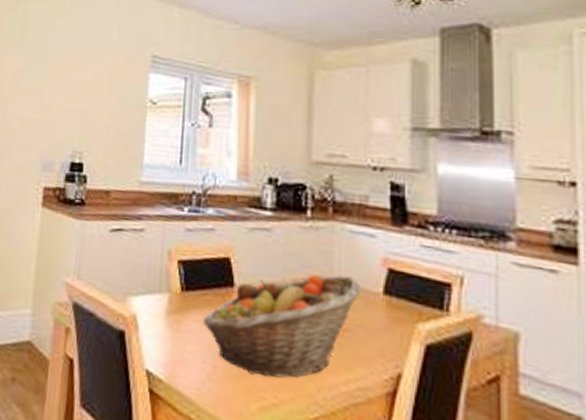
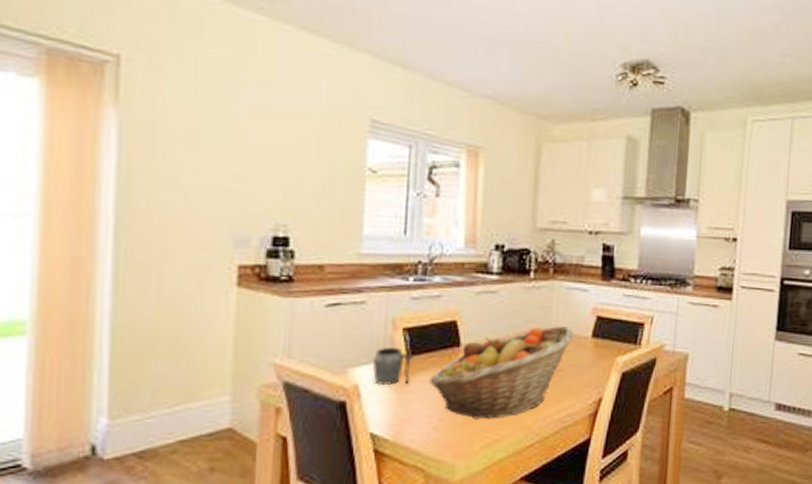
mug: none [149,278,188,321] -> present [372,346,413,385]

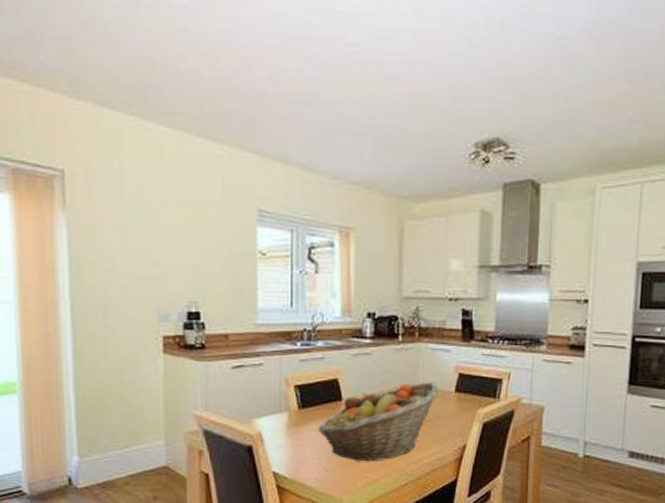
mug: present [372,346,413,385] -> none [271,401,304,432]

